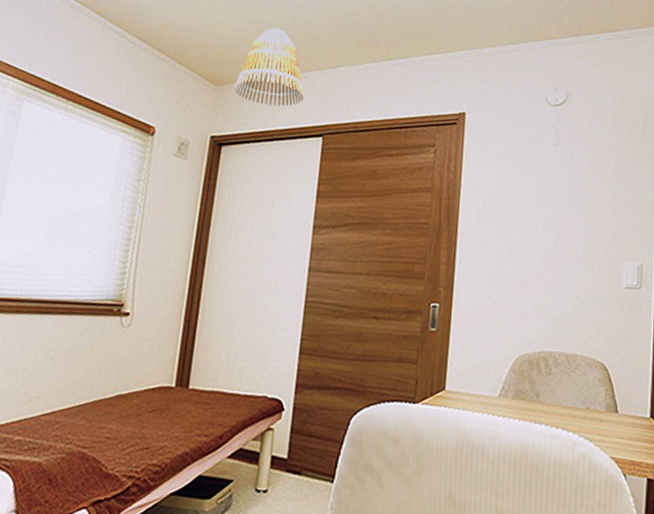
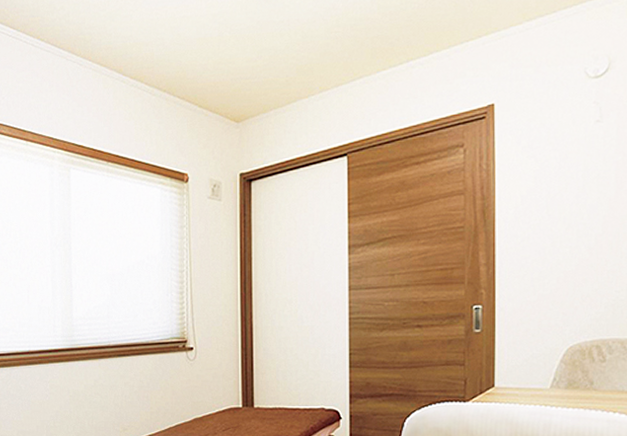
lamp shade: present [234,28,305,107] -> none [255,51,325,134]

